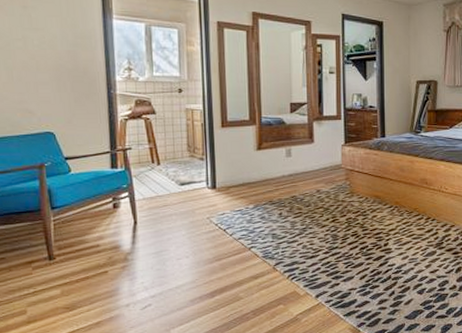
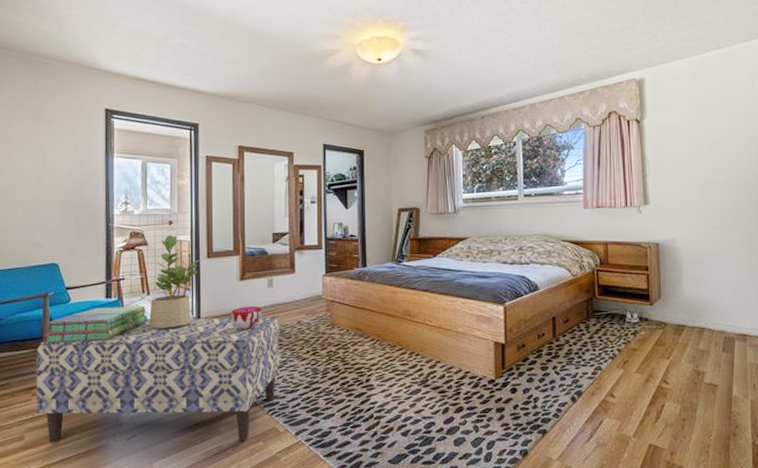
bench: none [34,185,300,316] -> present [36,316,280,443]
stack of books: none [43,176,160,216] -> present [45,306,149,344]
potted plant: none [160,104,215,199] -> present [149,236,201,329]
decorative bowl: none [247,176,281,199] -> present [230,306,262,330]

